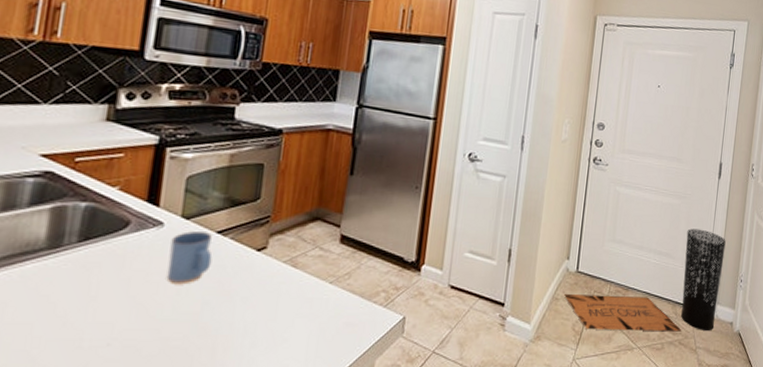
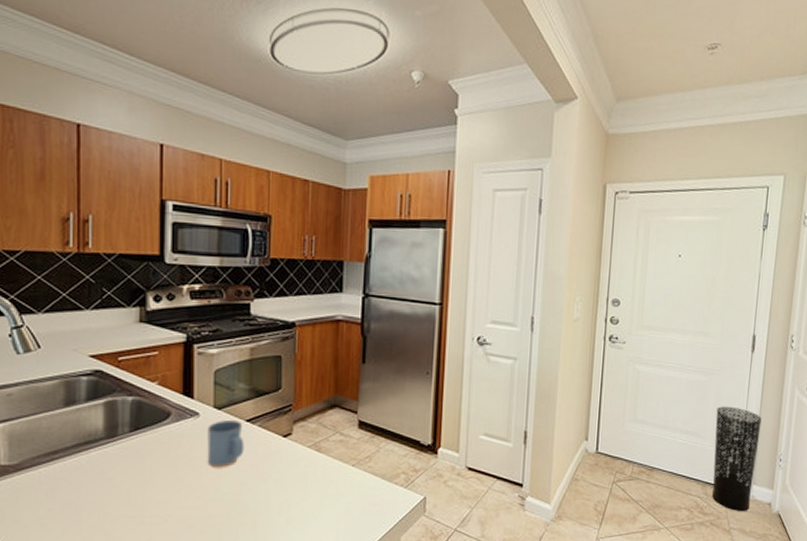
doormat: present [563,293,682,332] -> none [583,474,714,512]

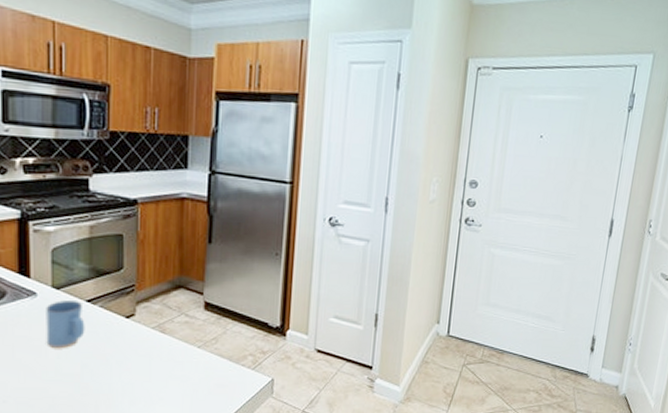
umbrella stand: present [712,406,762,511] -> none [561,291,615,393]

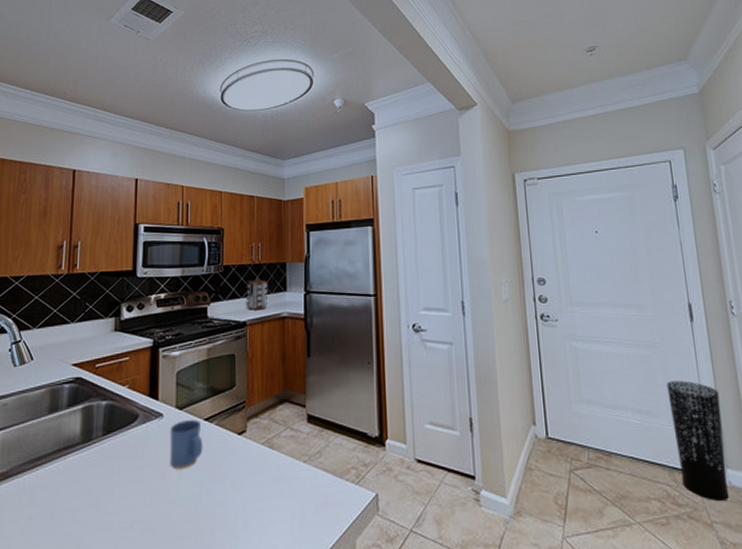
spice rack: none [136,148,166,188] -> present [245,276,269,310]
umbrella stand: none [561,291,615,393] -> present [666,380,729,501]

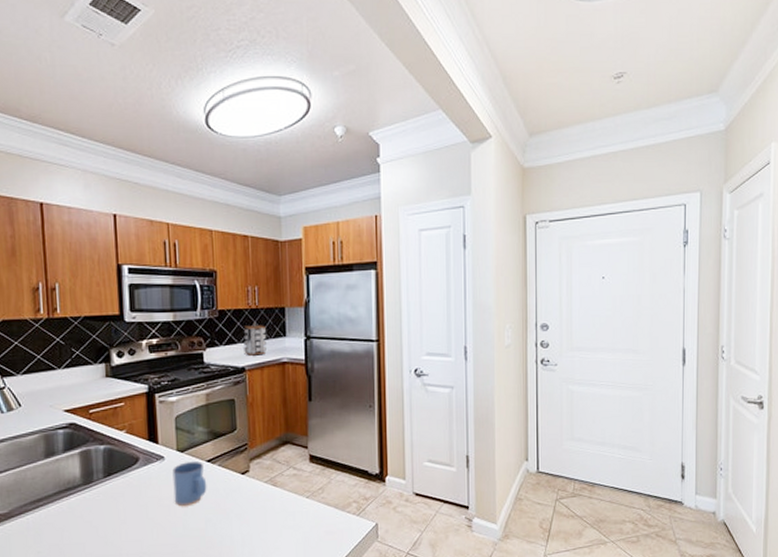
umbrella stand: present [666,380,729,501] -> none [652,419,699,522]

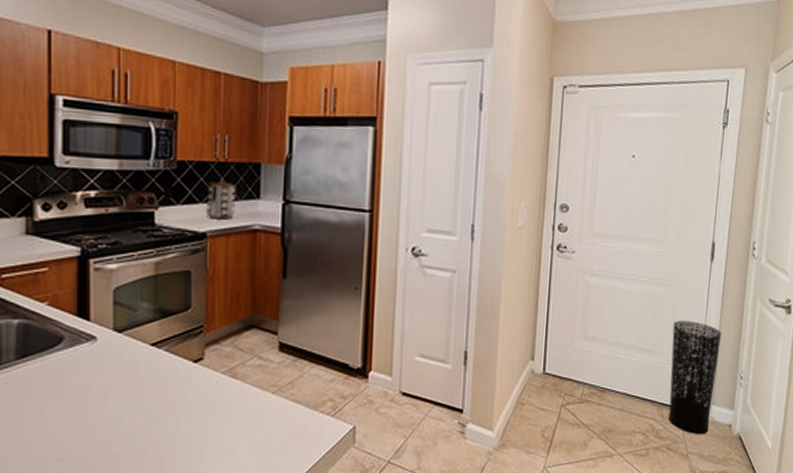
mug: present [172,462,207,506] -> none [106,345,149,397]
umbrella stand: none [652,419,699,522] -> present [669,320,722,434]

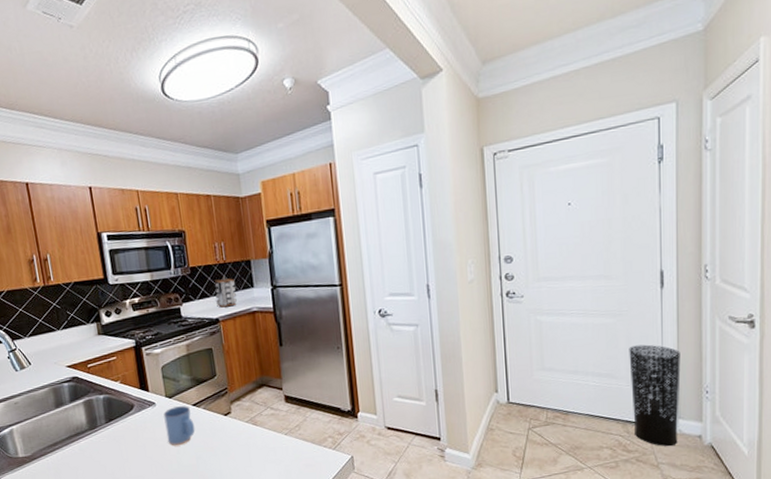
mug: none [106,345,149,397] -> present [163,406,195,445]

